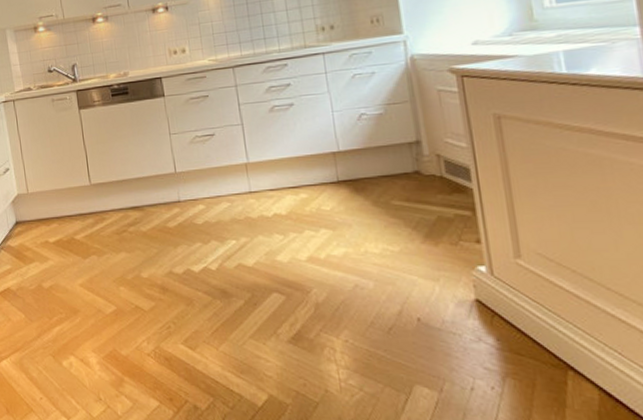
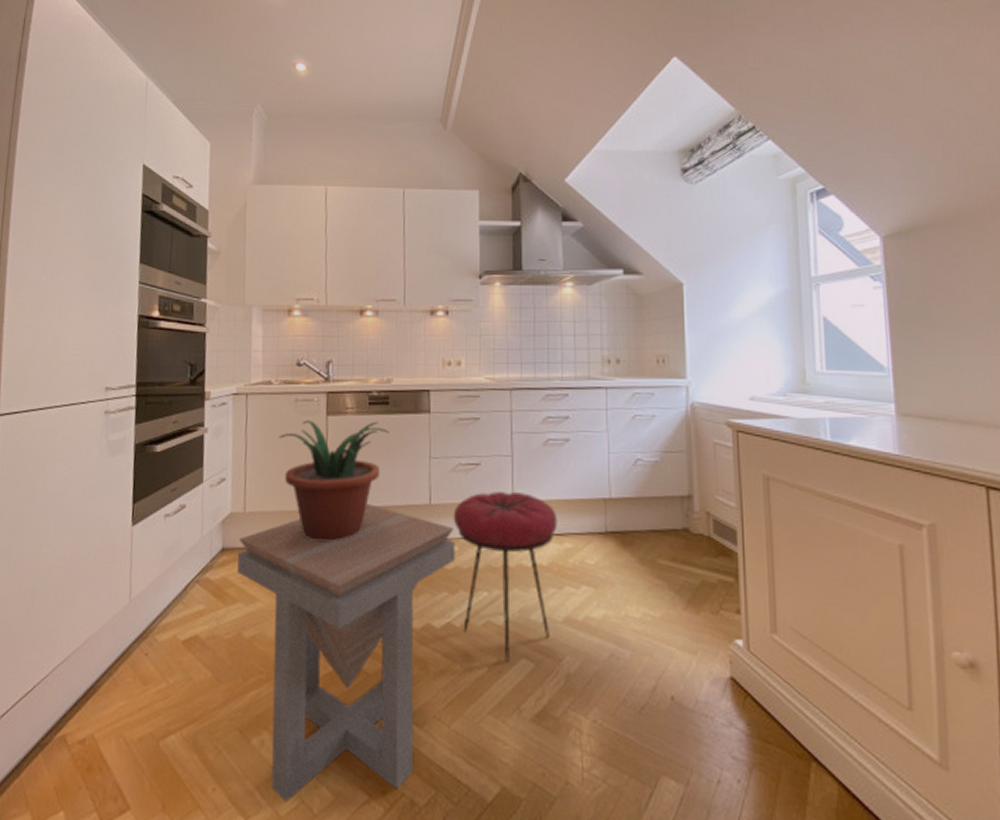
side table: none [27,177,204,408] -> present [237,504,455,803]
potted plant: none [44,109,133,211] -> present [279,420,390,543]
stool: none [196,154,296,296] -> present [453,491,558,662]

